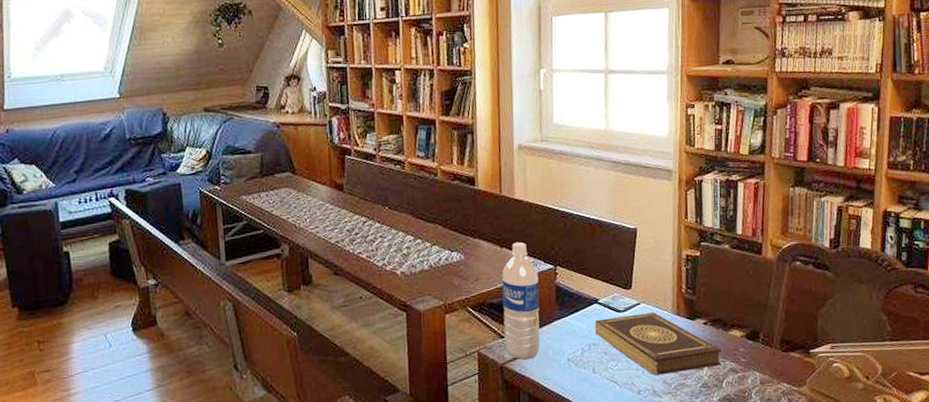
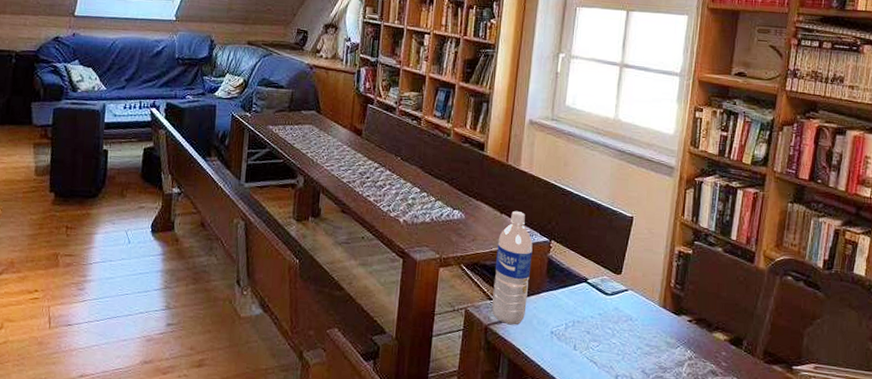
book: present [595,312,721,376] -> none [581,298,703,366]

